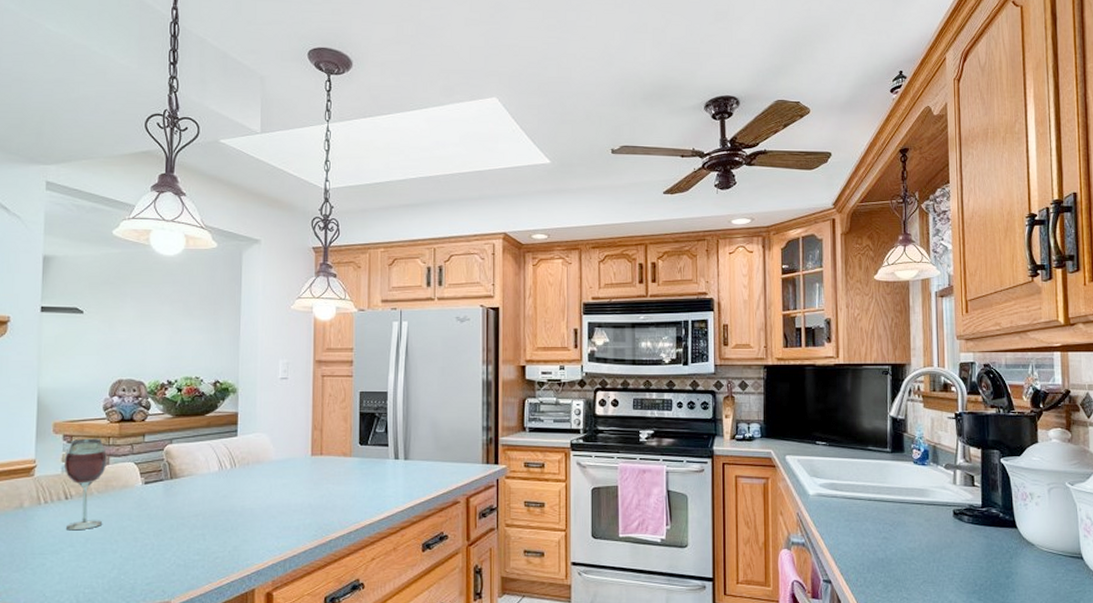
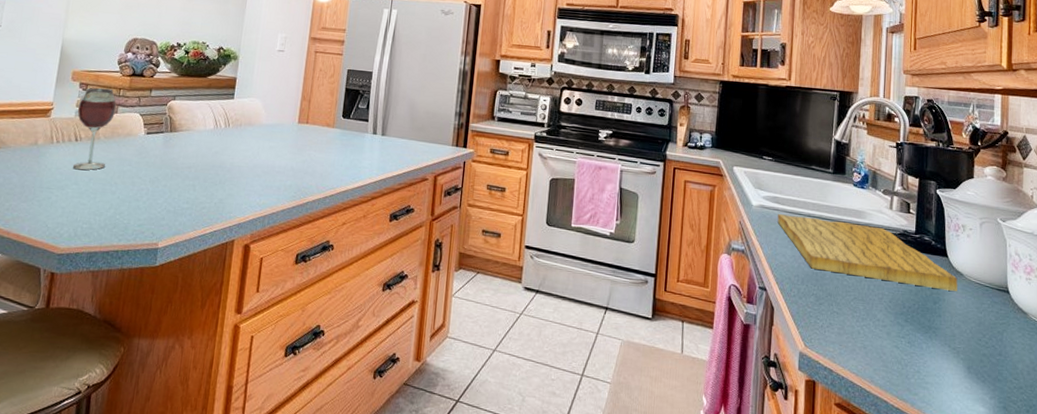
cutting board: none [837,500,1030,563] -> present [777,213,958,291]

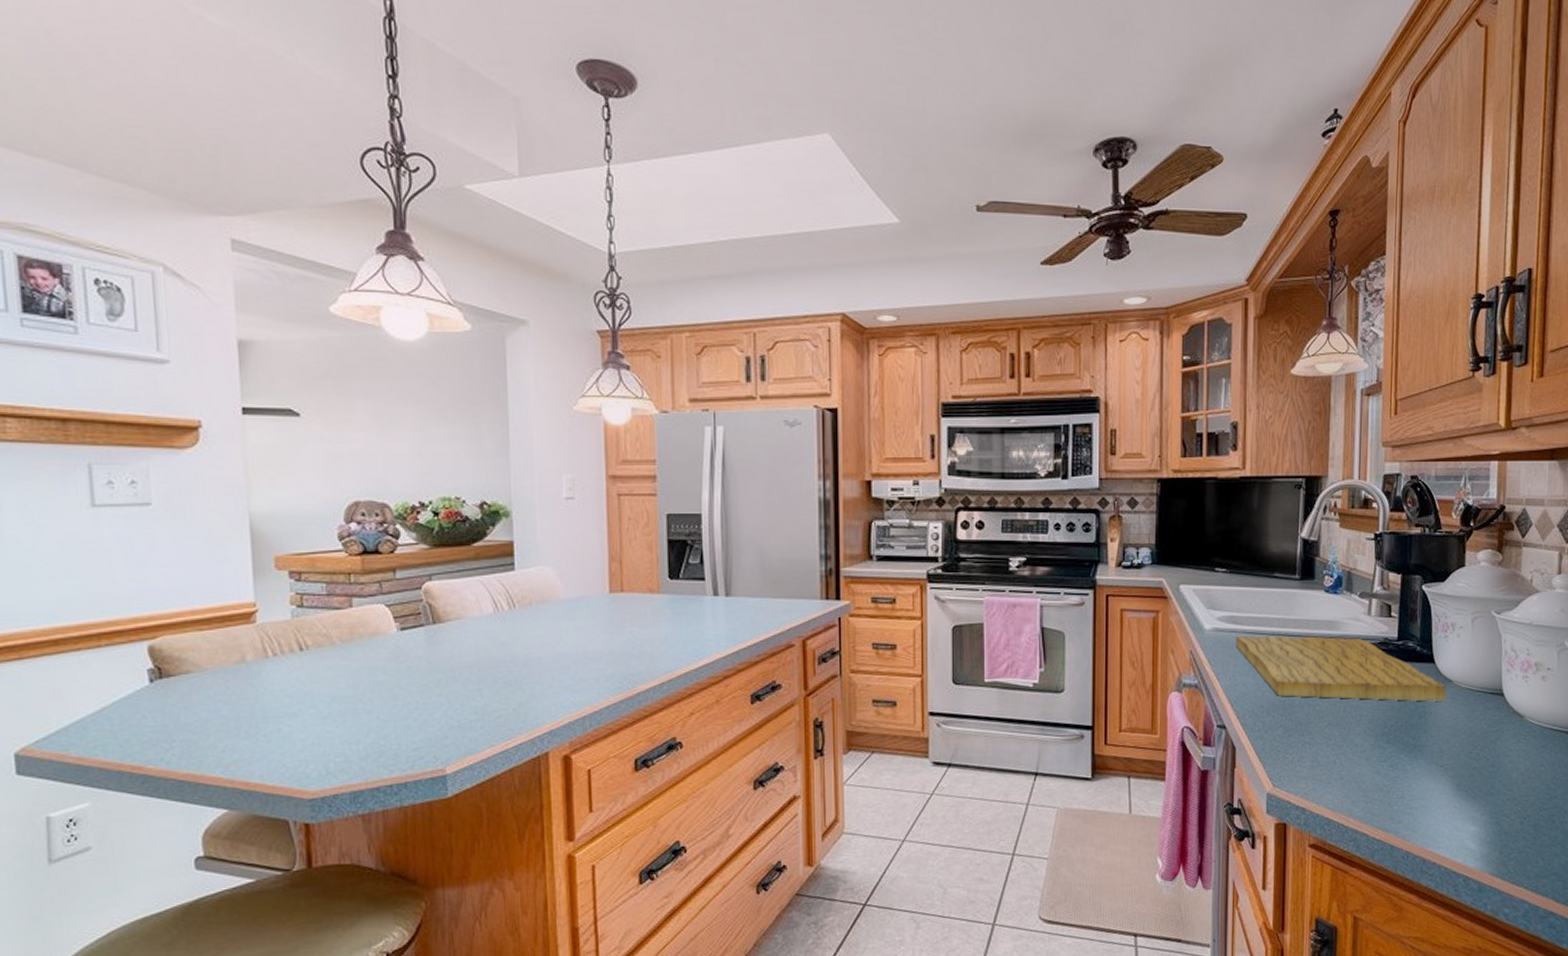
wineglass: present [73,87,117,170] -> none [293,575,351,689]

